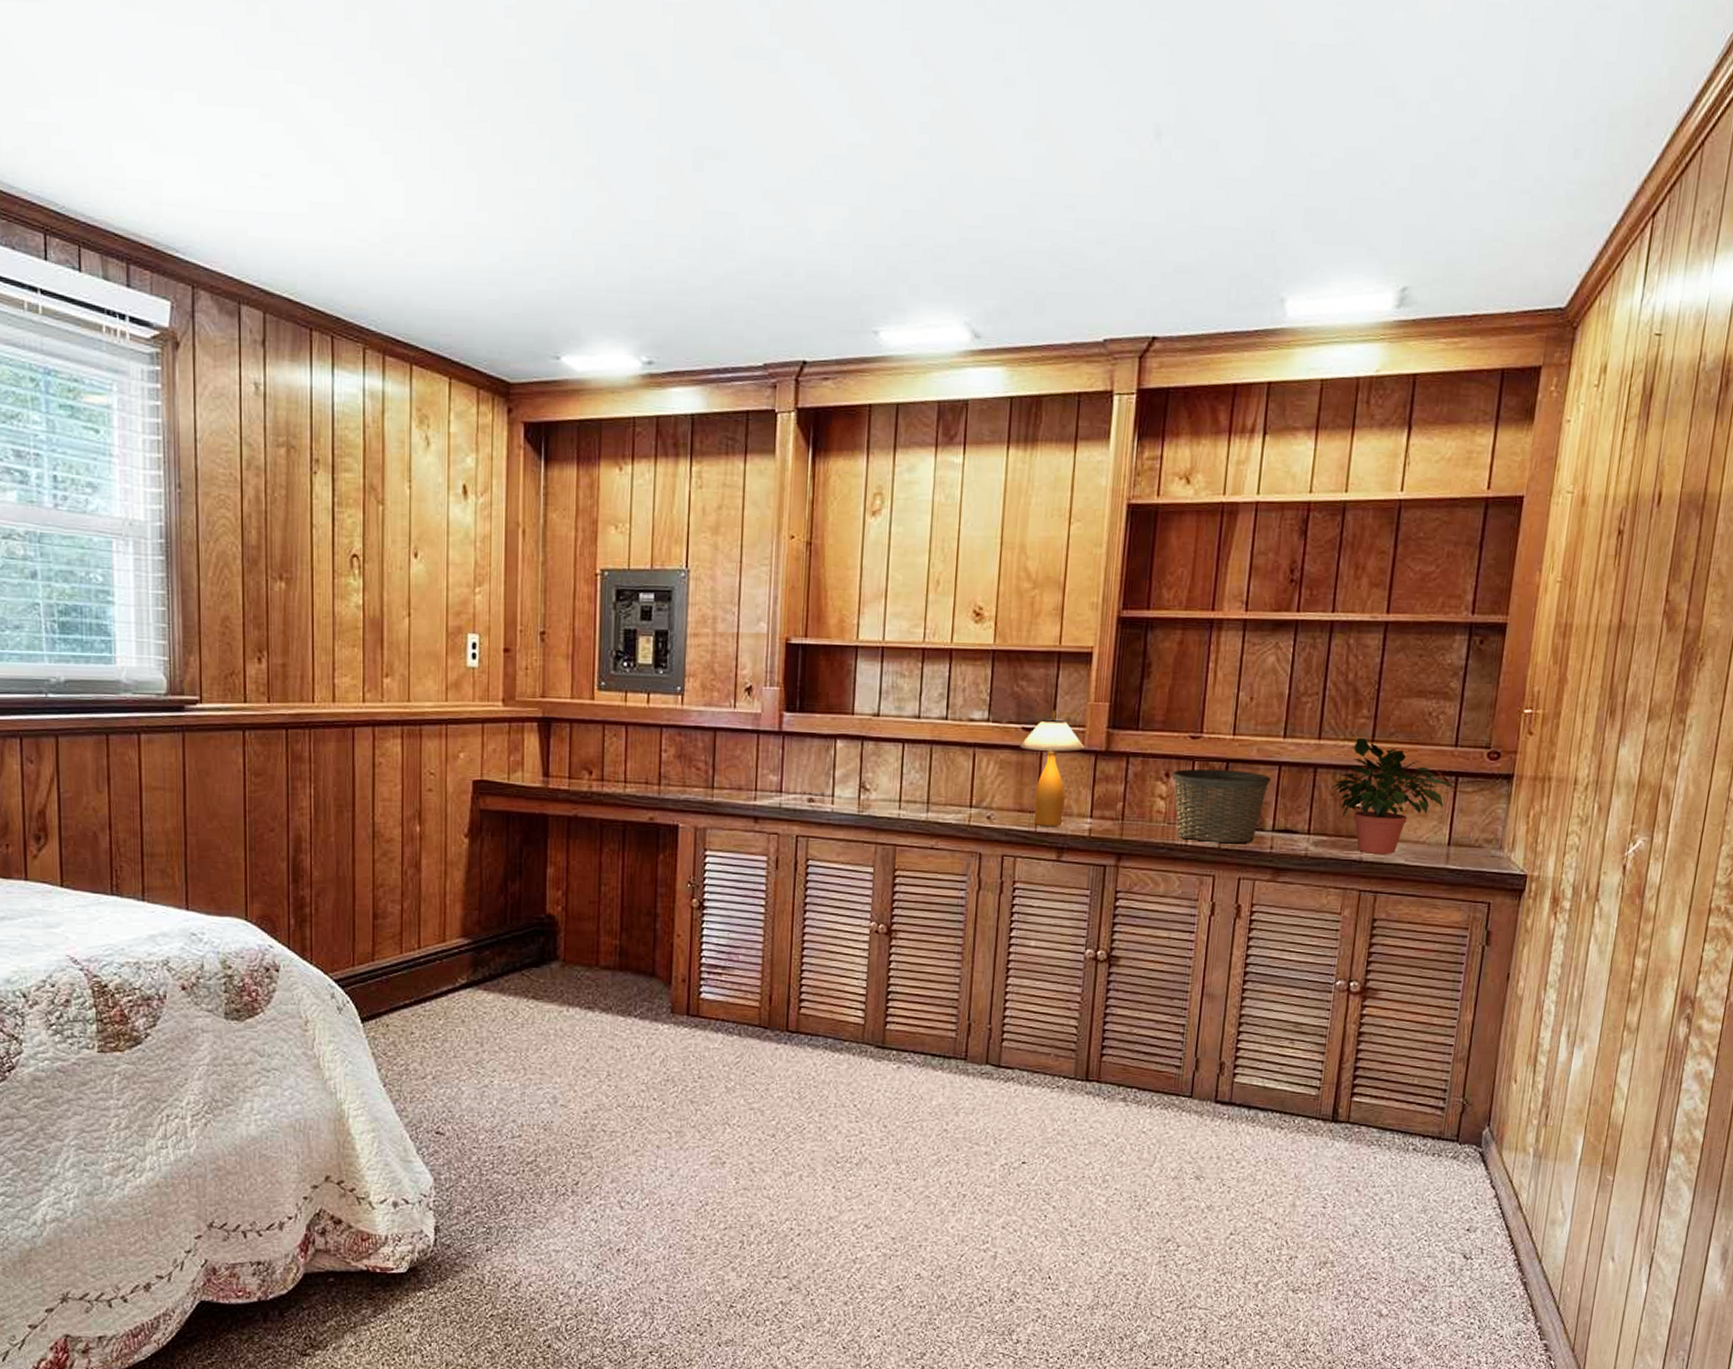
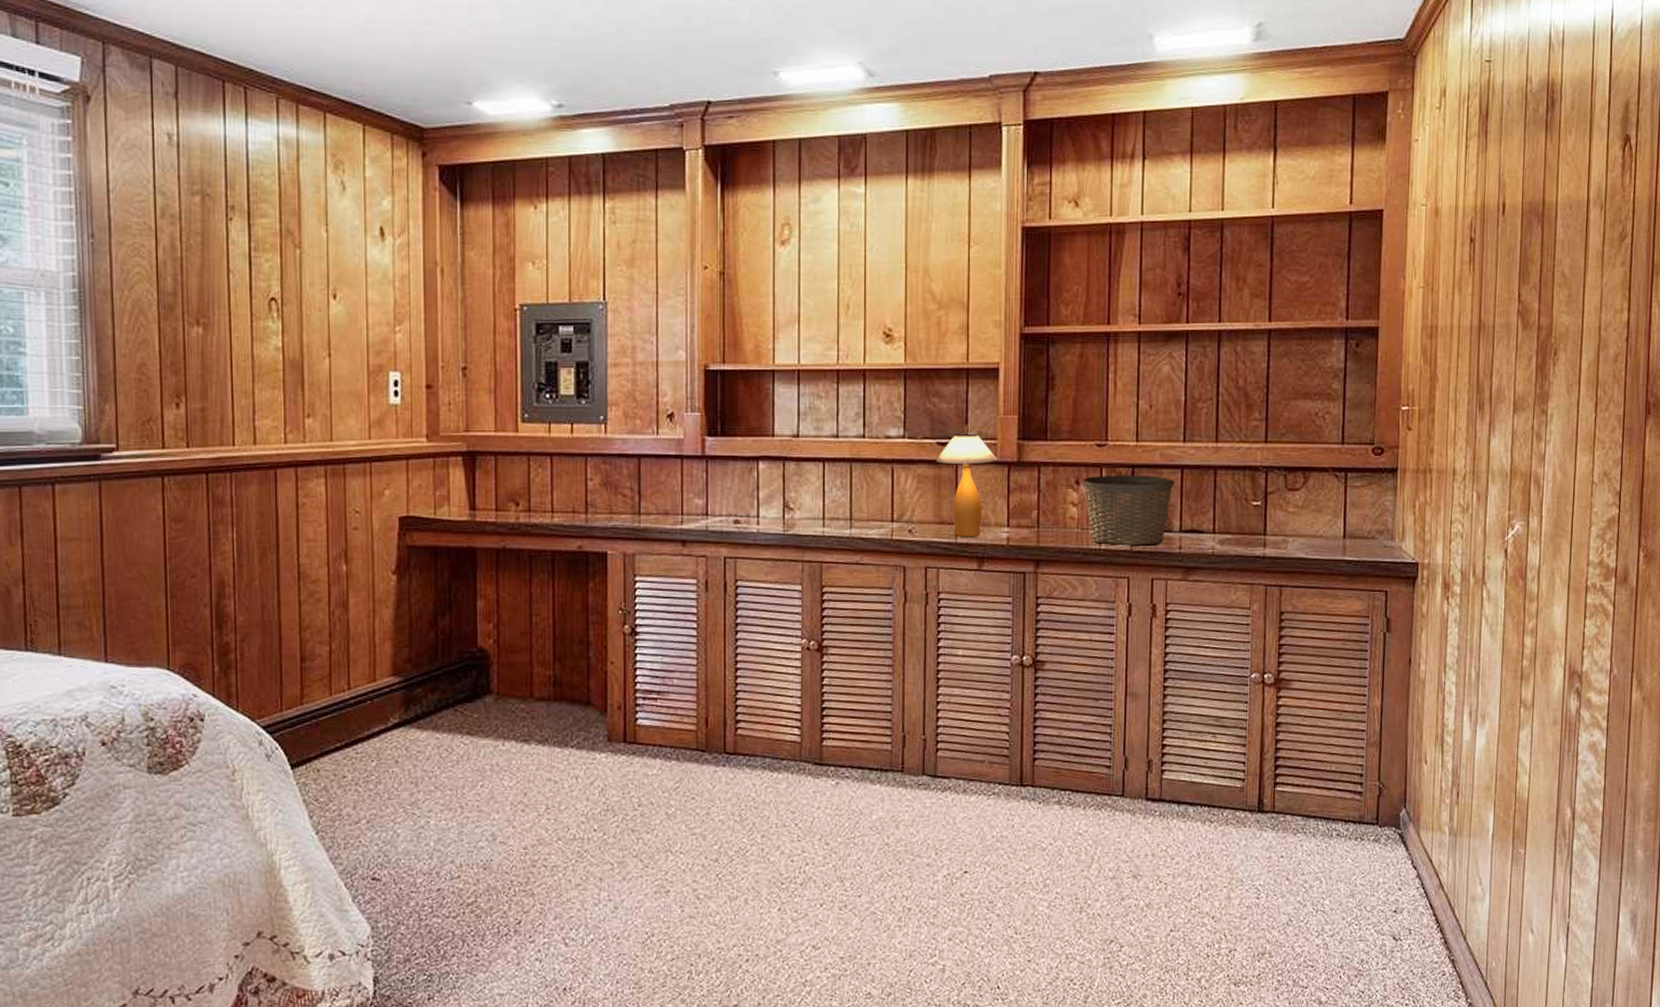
potted plant: present [1332,737,1456,854] -> none [1232,439,1346,549]

